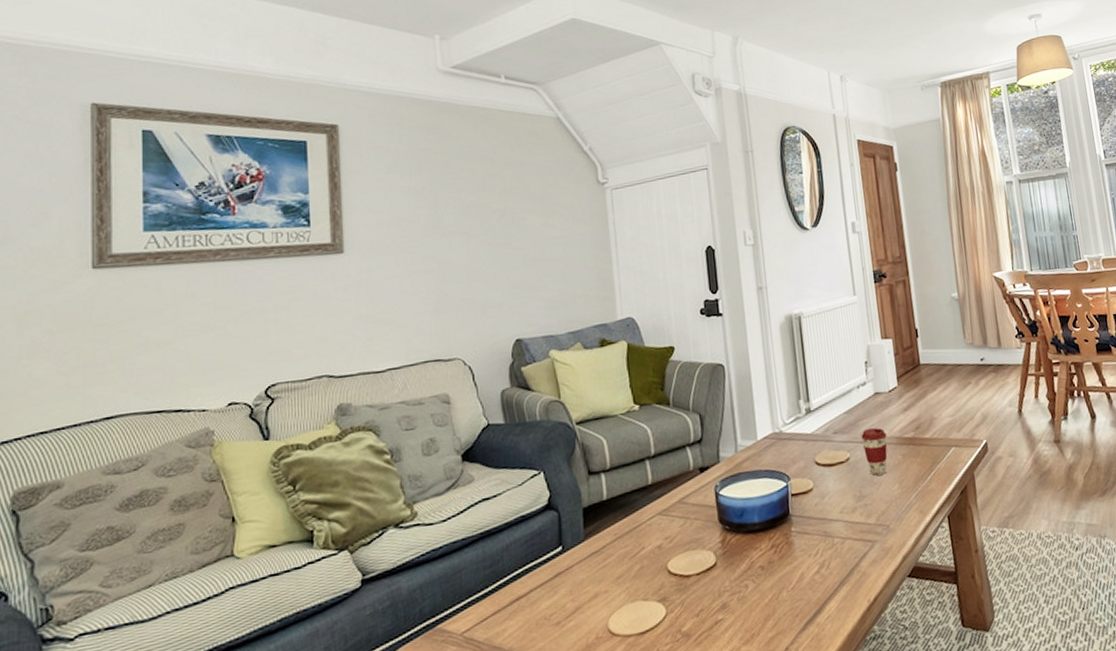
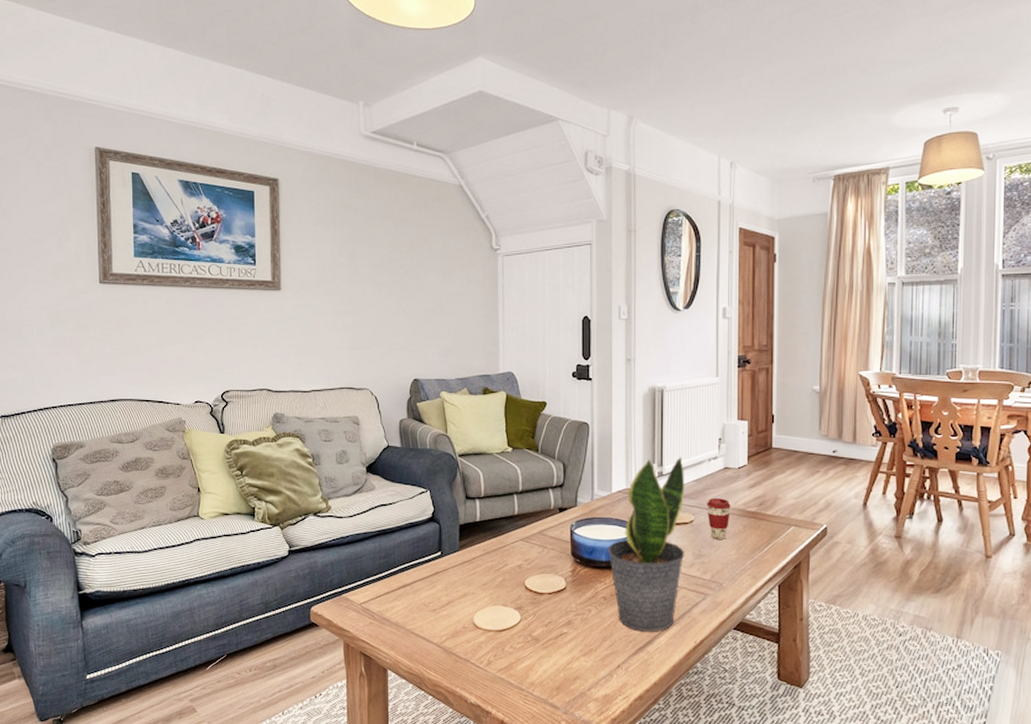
potted plant: none [759,387,845,601] -> present [608,456,685,632]

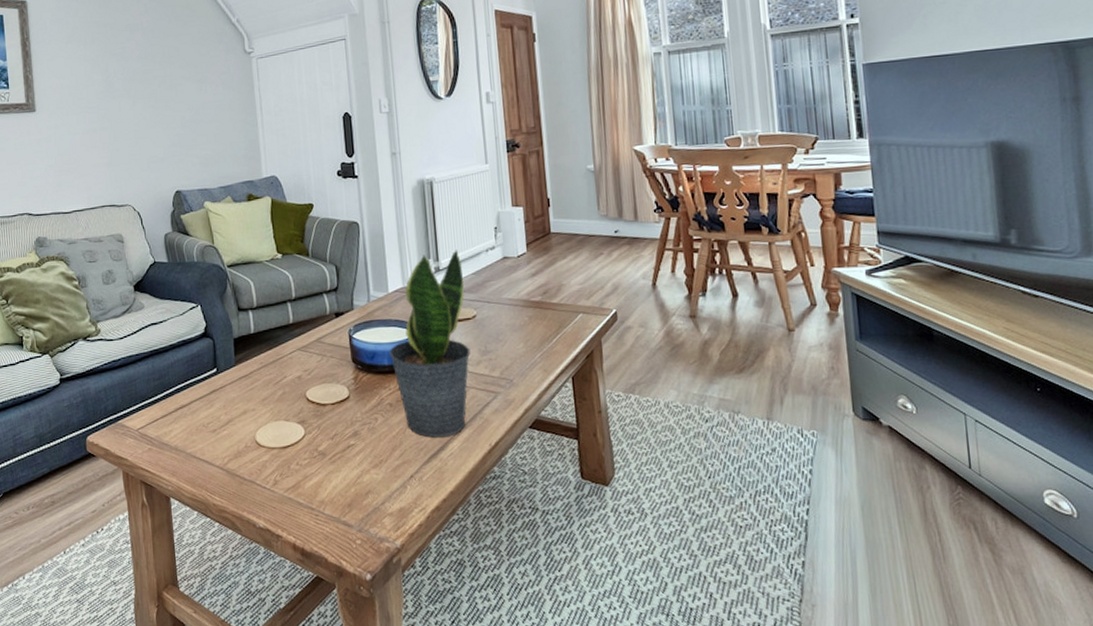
coffee cup: present [707,498,731,539] -> none [488,290,514,334]

